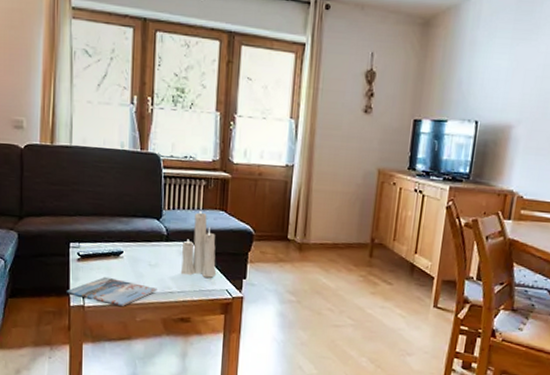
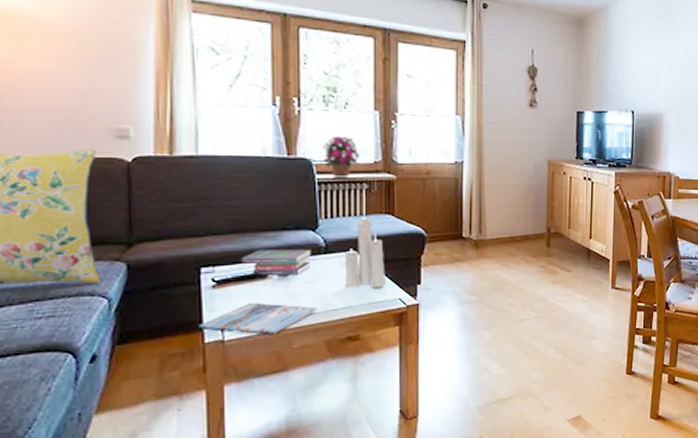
books: none [99,232,155,258] -> present [240,249,312,277]
potted flower: none [169,134,201,174] -> present [322,135,360,179]

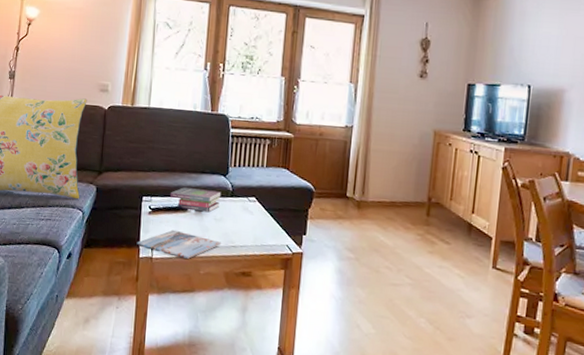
potted flower: present [322,135,360,179] -> none [237,97,267,134]
candle: present [344,217,387,289] -> none [243,168,278,233]

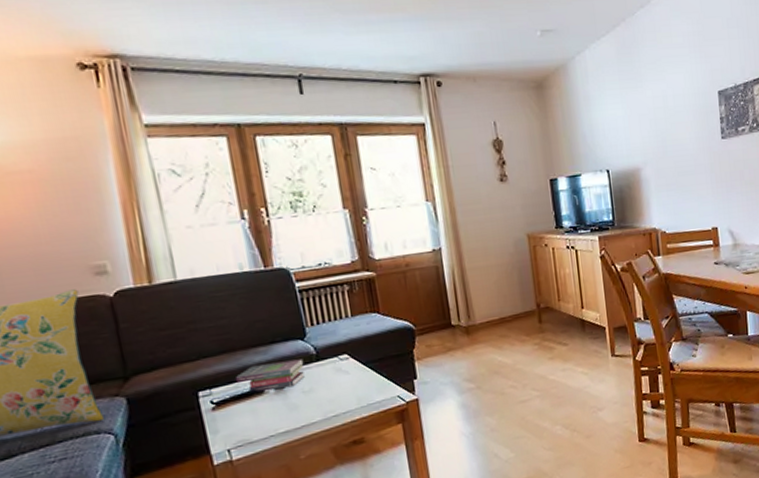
magazine: present [136,229,221,259] -> none [205,415,318,452]

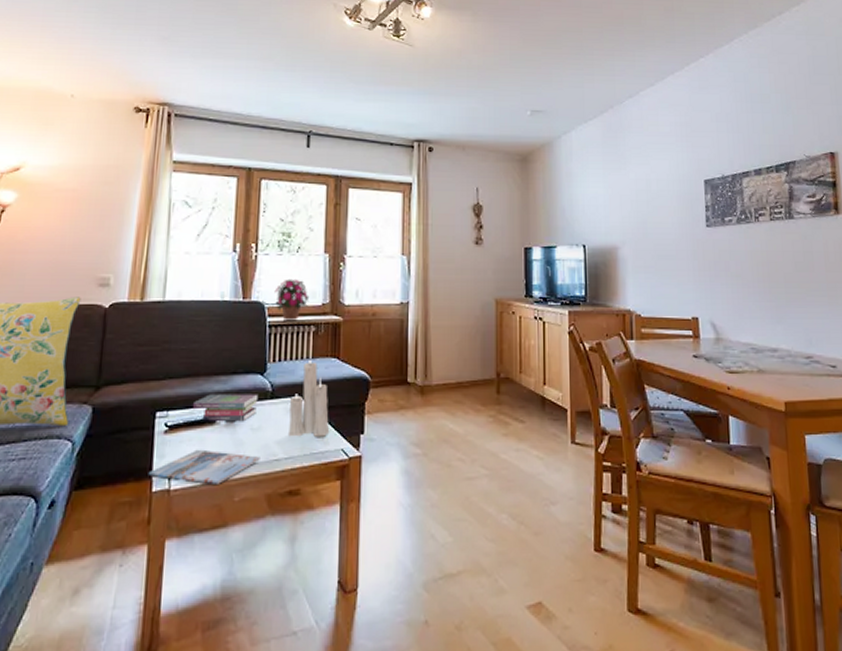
magazine: none [205,415,318,452] -> present [148,449,260,484]
potted flower: none [297,239,337,284] -> present [274,279,310,321]
candle: none [337,318,384,393] -> present [287,360,330,437]

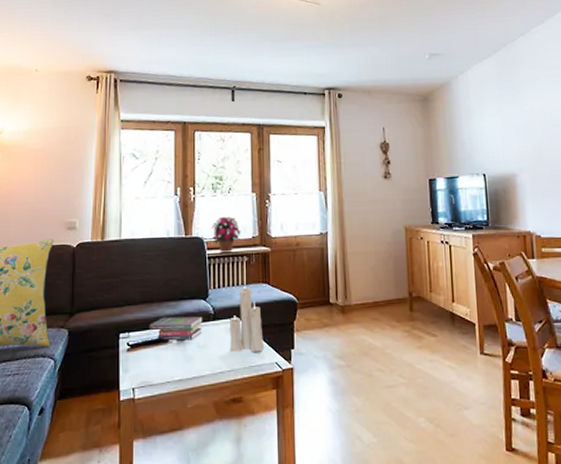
magazine: present [148,449,260,484] -> none [116,364,207,394]

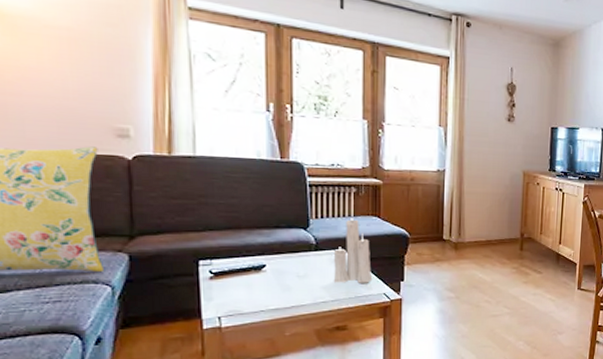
books: present [148,316,203,341] -> none [236,245,303,270]
potted flower: present [211,216,241,253] -> none [313,142,349,182]

